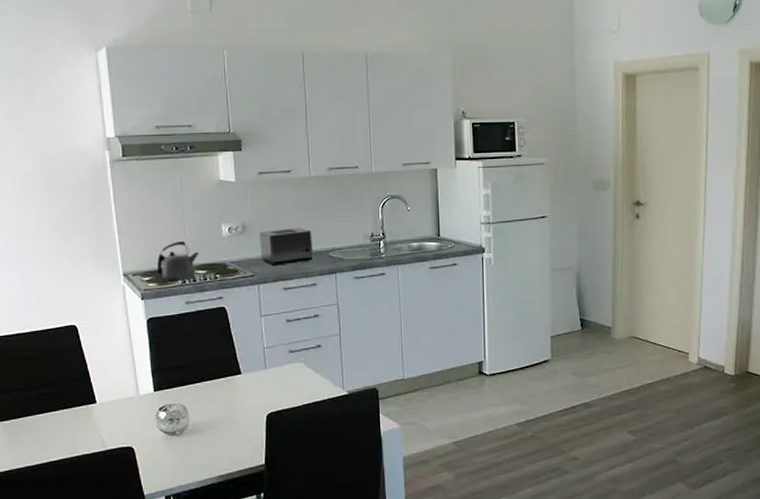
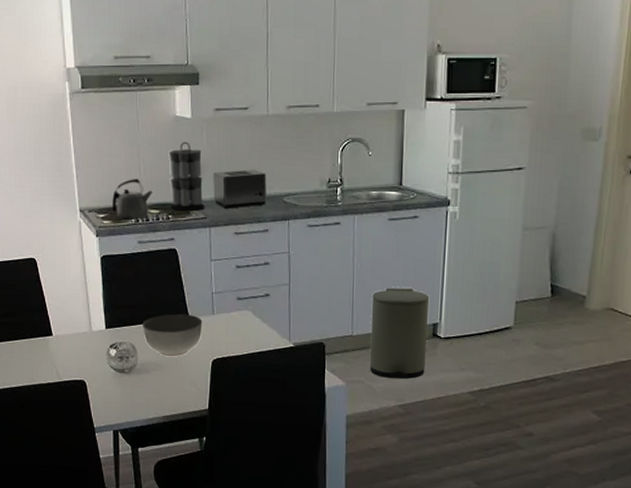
bowl: none [192,370,256,414] -> present [142,313,203,356]
spice rack: none [215,203,253,271] -> present [170,141,205,212]
pedal bin: none [420,330,474,417] -> present [369,287,429,379]

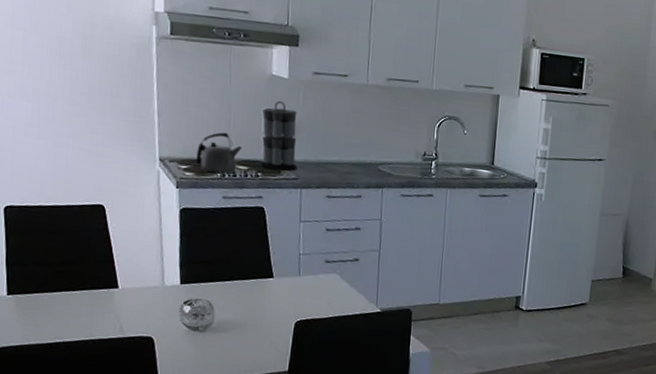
bowl: present [142,313,203,356] -> none [221,272,288,316]
toaster: present [213,169,267,209] -> none [306,134,363,172]
pedal bin: present [369,287,429,379] -> none [454,260,513,348]

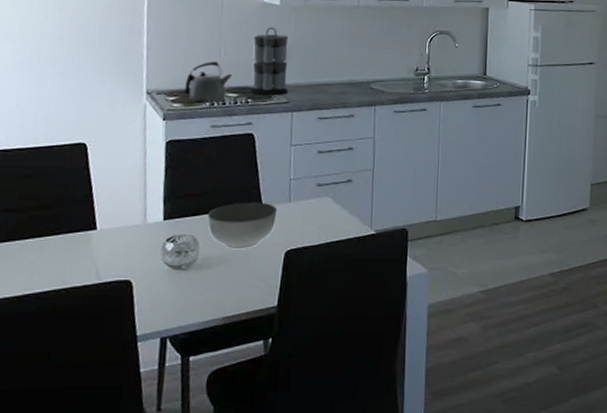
bowl: none [221,272,288,316] -> present [207,201,278,248]

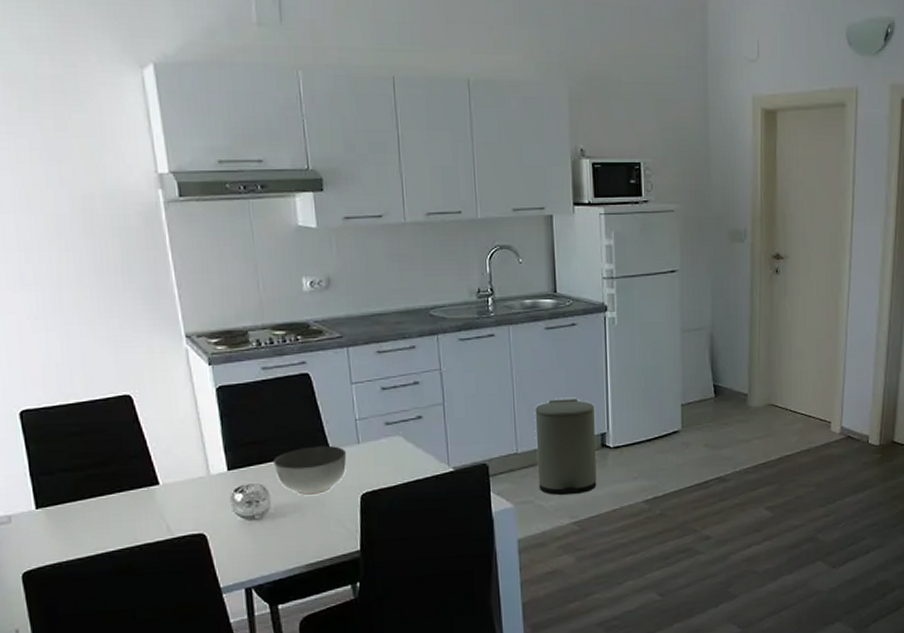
kettle: present [185,62,232,102] -> none [226,297,276,342]
spice rack: present [251,27,289,96] -> none [293,253,340,331]
pedal bin: none [452,172,511,263] -> present [535,398,597,495]

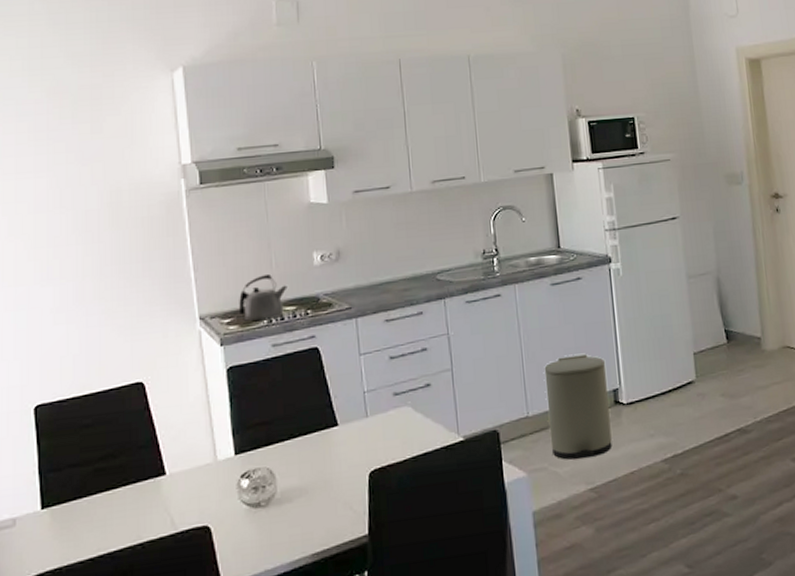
kettle: none [226,297,276,342] -> present [239,275,287,321]
bowl: present [272,445,347,495] -> none [280,421,355,477]

